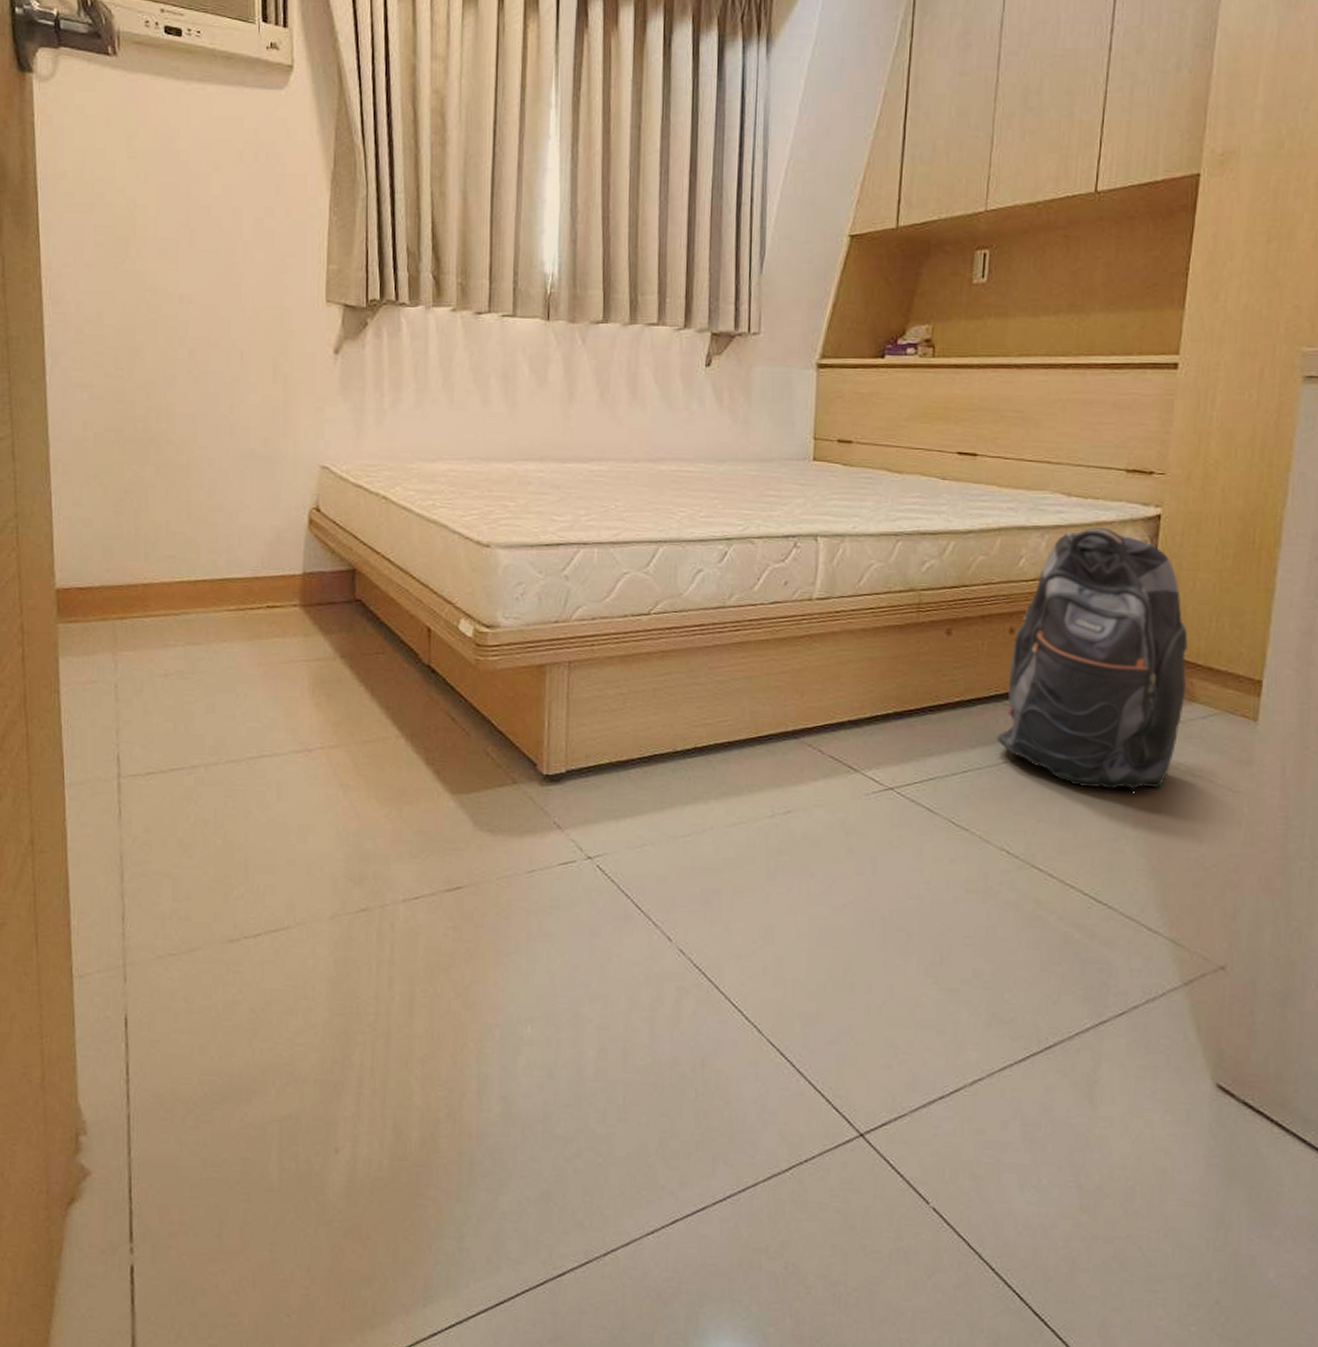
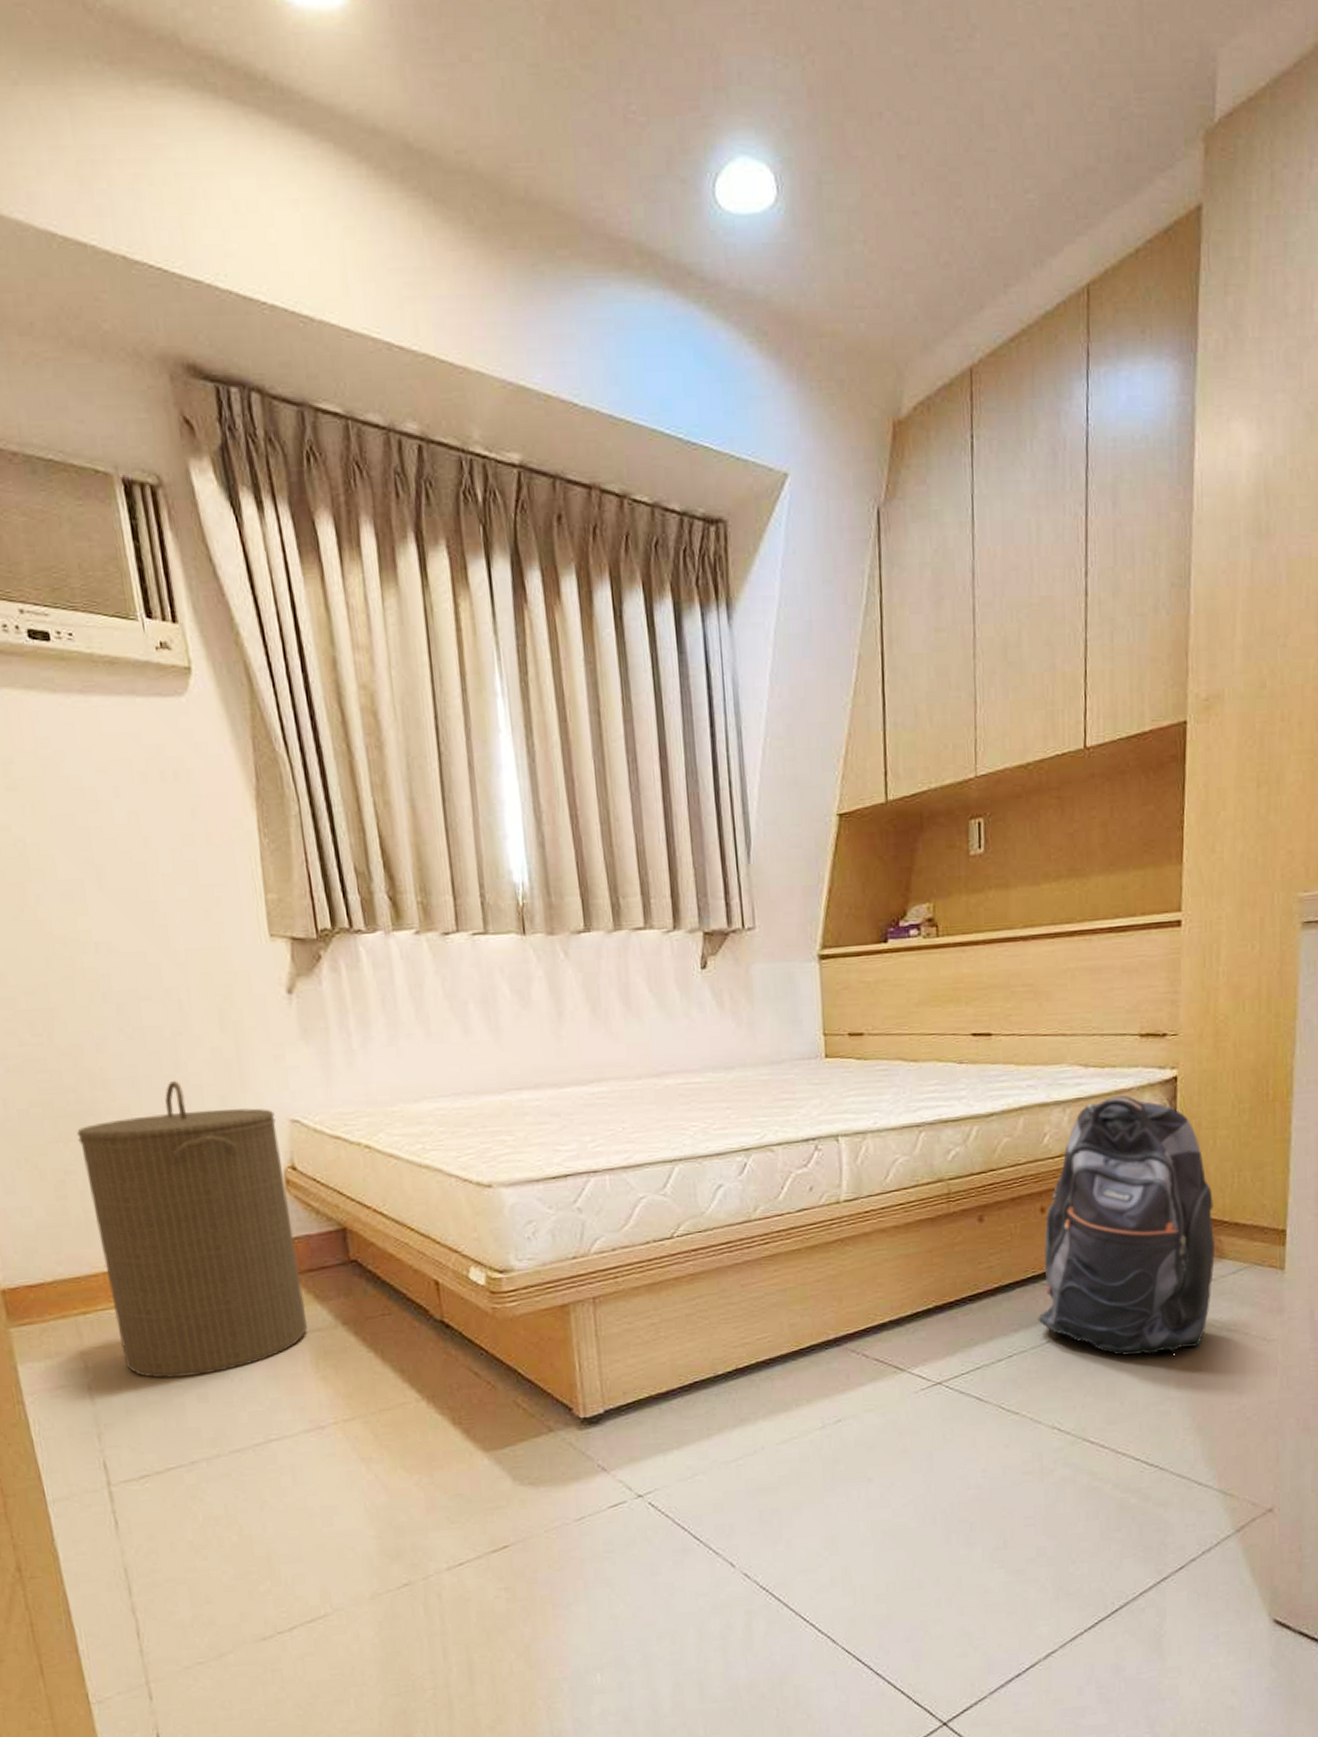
laundry hamper: none [140,420,311,688] -> present [77,1080,308,1379]

